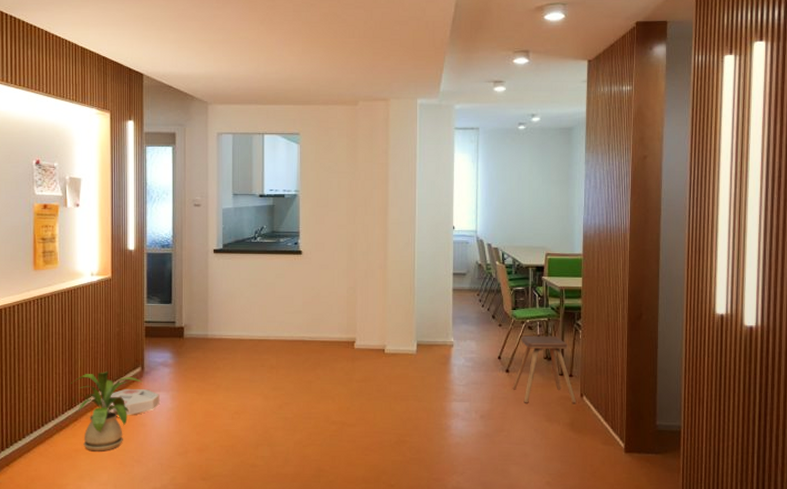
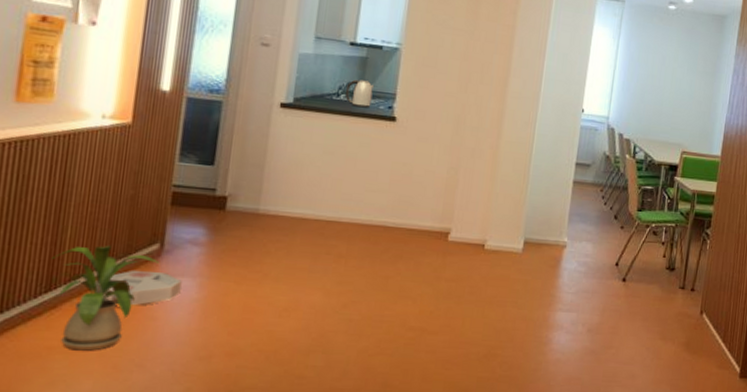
kettle: none [260,224,281,246] -> present [345,79,374,109]
music stool: present [512,335,577,403] -> none [627,241,696,321]

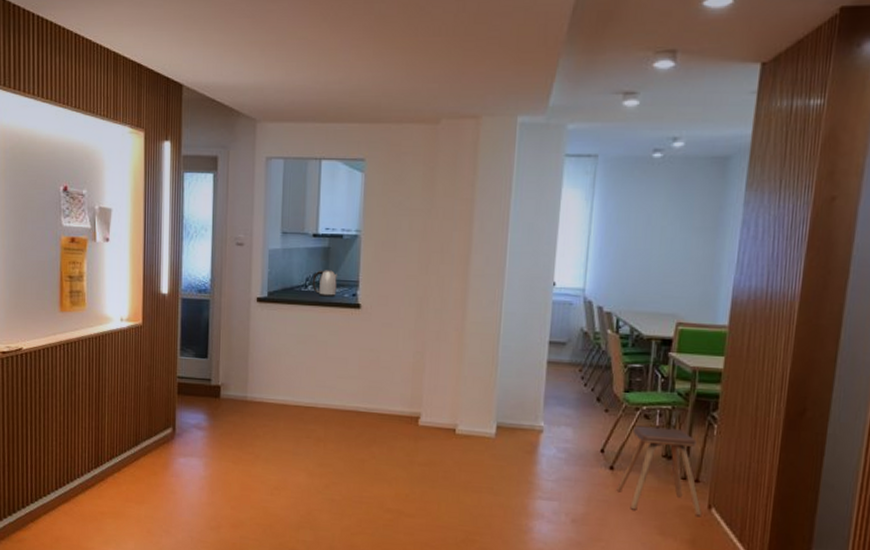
house plant: present [51,245,159,351] -> none [97,429,173,517]
robot vacuum: present [95,270,182,305] -> none [129,450,192,481]
music stool: none [627,241,696,321] -> present [616,425,702,516]

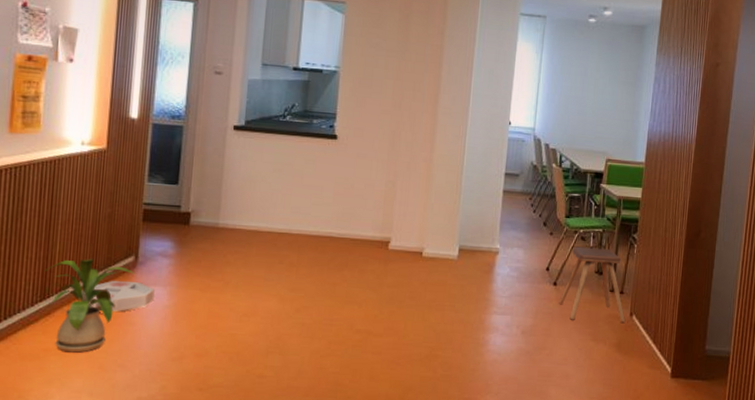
house plant: none [97,429,173,517] -> present [44,258,134,353]
robot vacuum: none [129,450,192,481] -> present [81,280,155,312]
kettle: present [312,270,337,297] -> none [290,101,316,128]

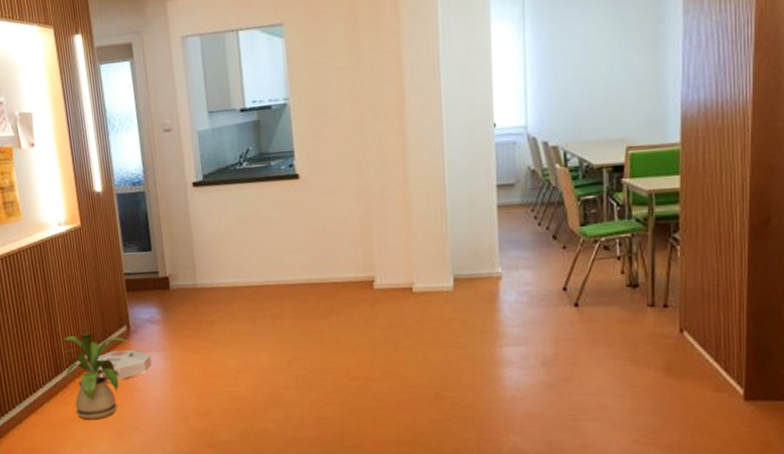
music stool: present [559,246,626,323] -> none [584,255,675,344]

